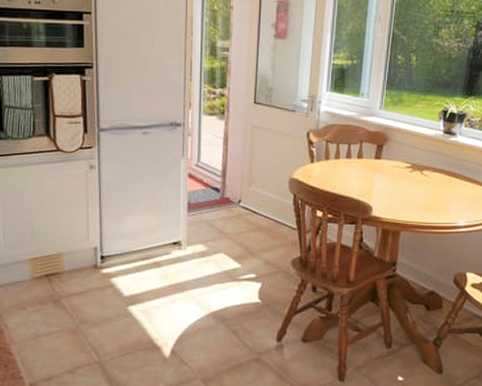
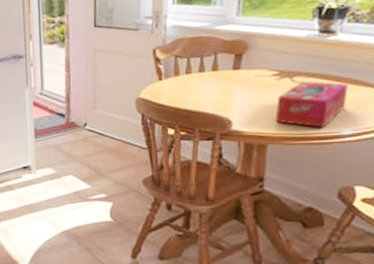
tissue box: none [407,175,464,218] -> present [275,81,348,128]

